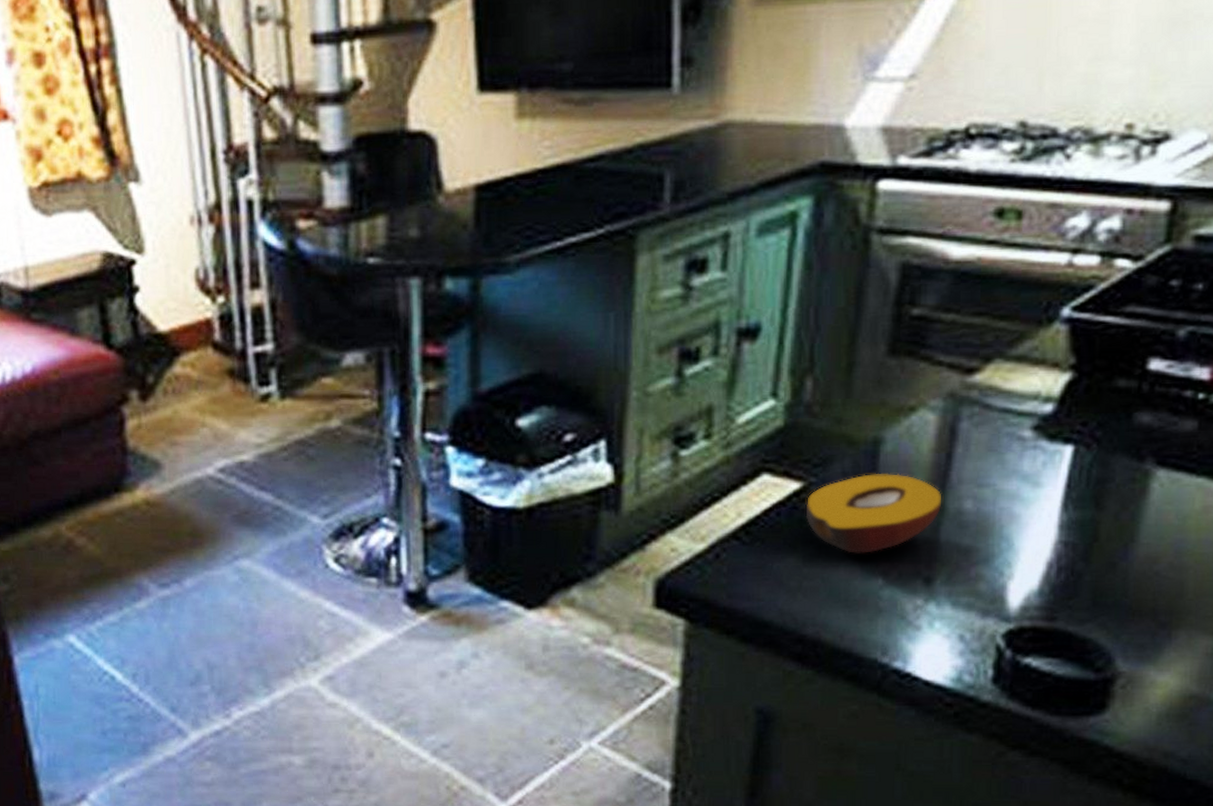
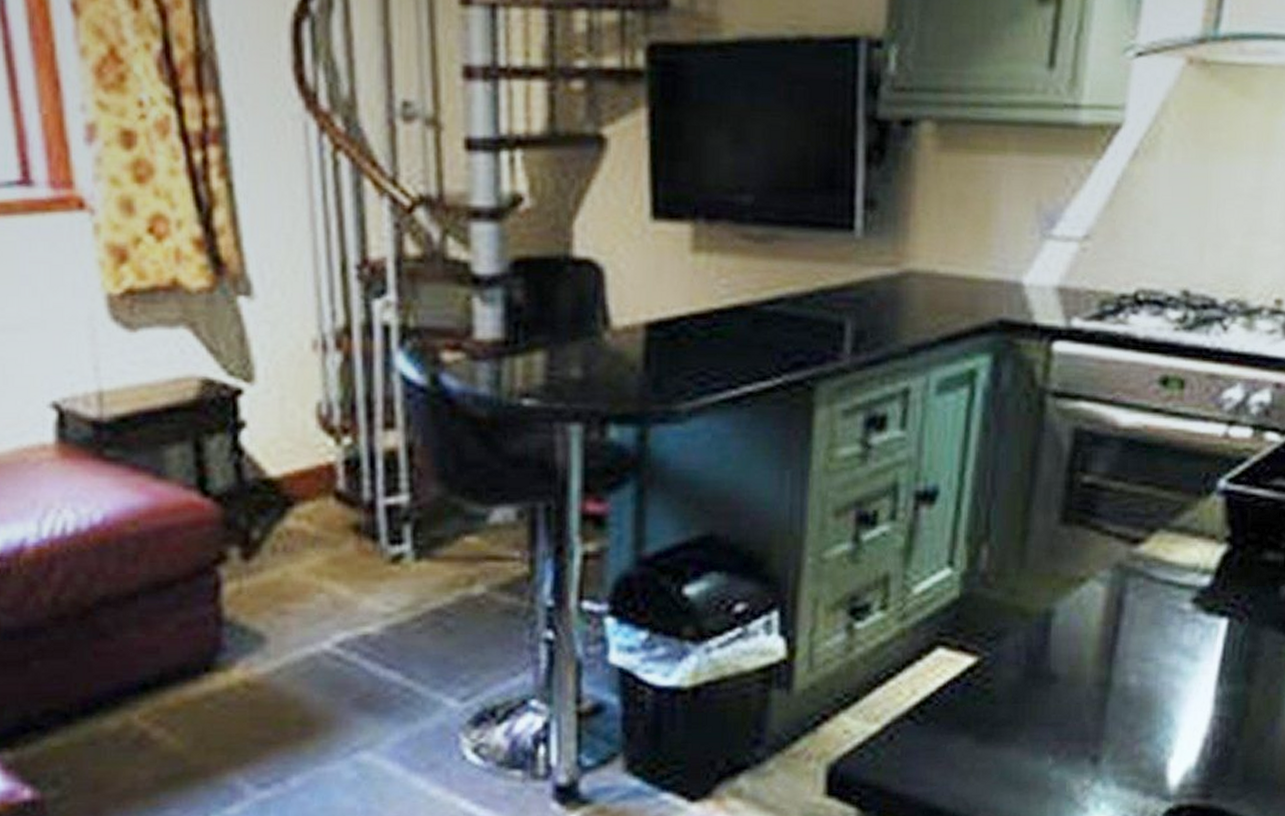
fruit: present [805,474,942,554] -> none [979,647,1109,732]

